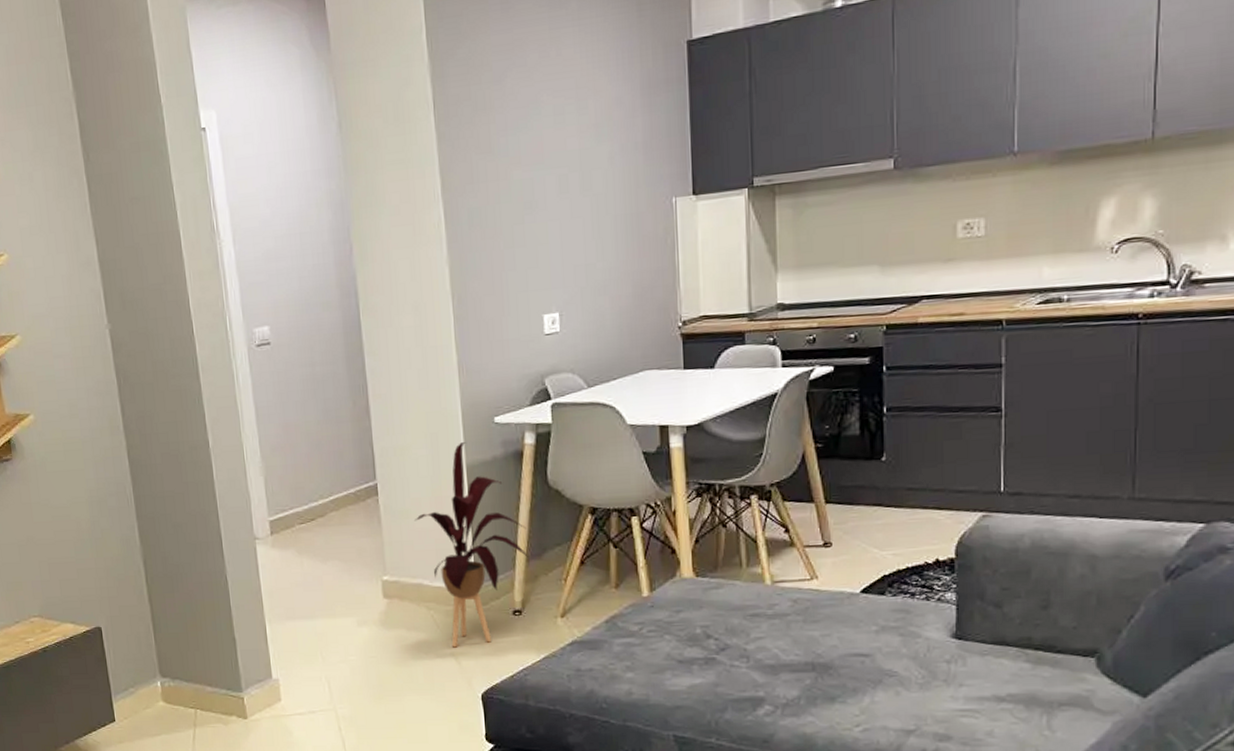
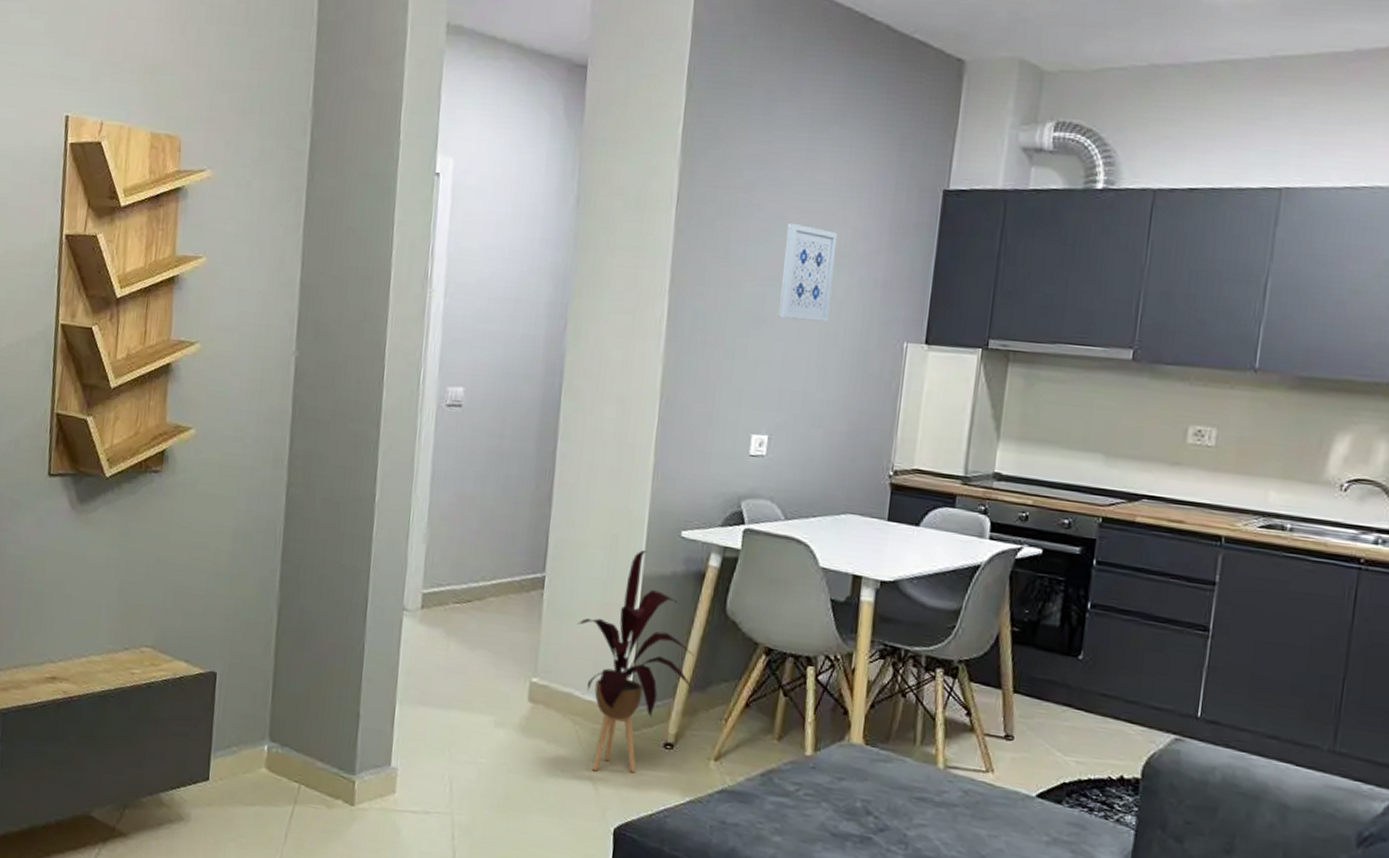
wall art: none [543,104,597,199] -> present [778,224,838,322]

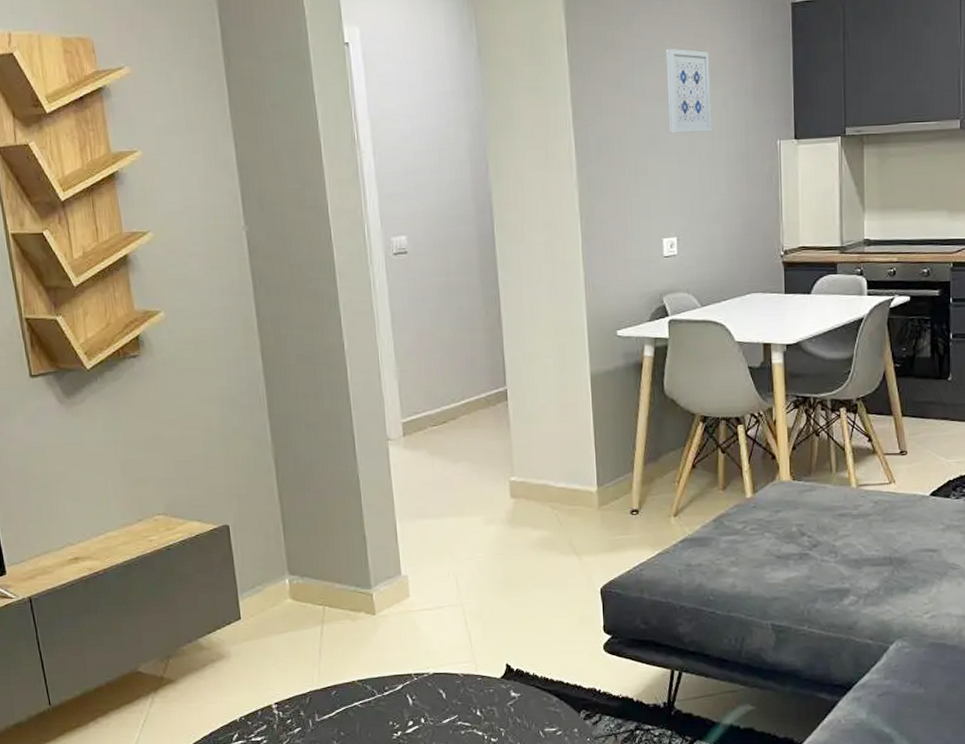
house plant: present [577,550,695,773] -> none [542,353,646,545]

